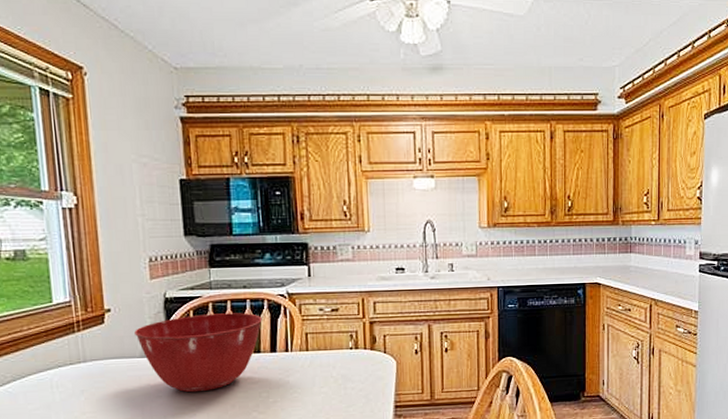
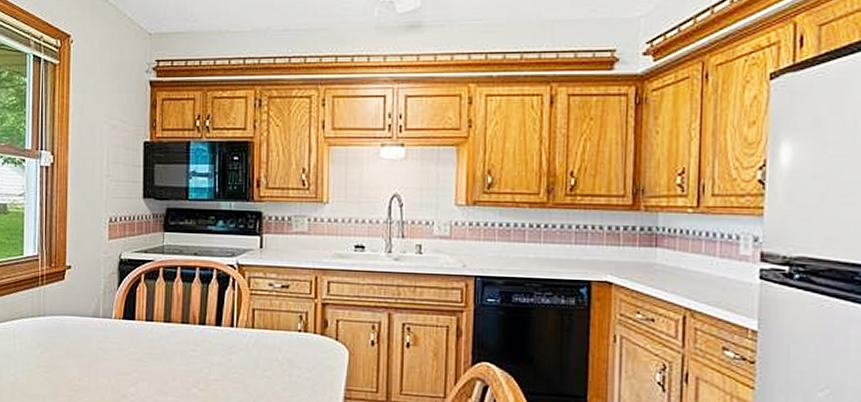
mixing bowl: present [134,313,262,393] -> none [90,279,210,360]

